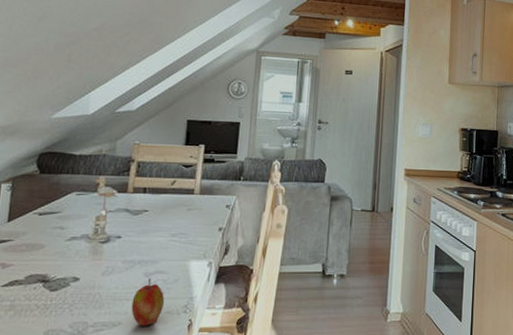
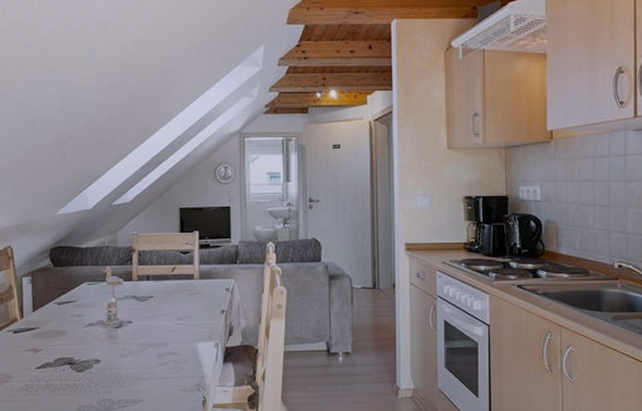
apple: present [131,278,165,326] -> none [149,359,179,403]

